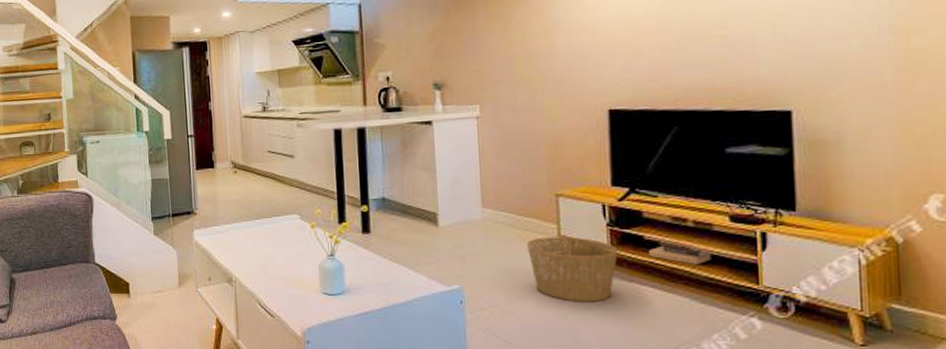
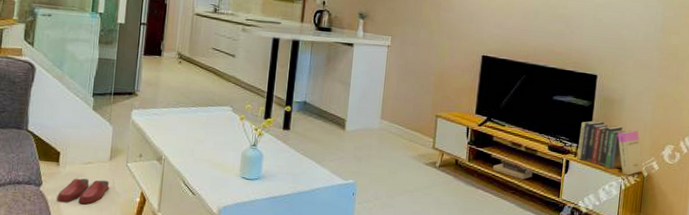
slippers: none [133,308,182,336] -> present [57,178,109,205]
basket: present [527,237,618,302] -> none [409,148,472,202]
books: none [776,173,894,243] -> present [577,120,643,175]

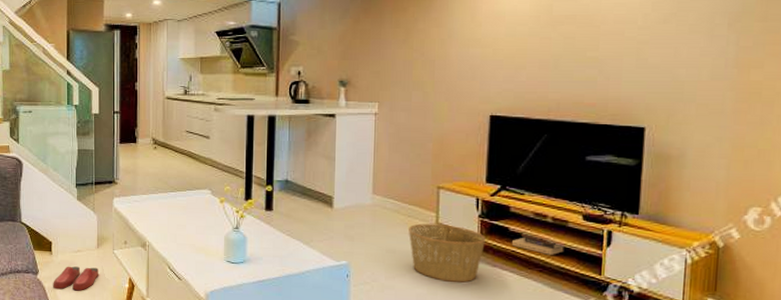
basket: none [409,148,472,202] -> present [409,223,486,283]
books: present [577,120,643,175] -> none [622,182,717,246]

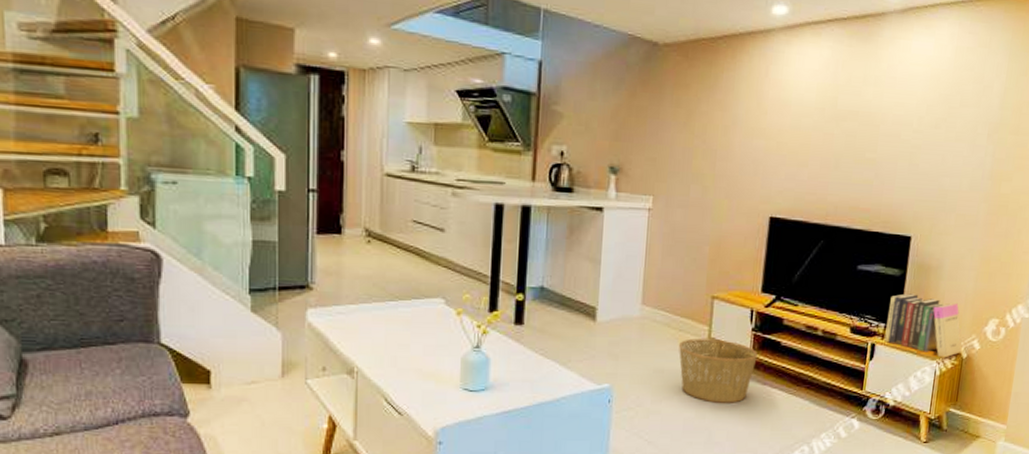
slippers: present [53,266,98,291] -> none [212,403,283,437]
books: present [512,230,566,255] -> none [783,344,833,370]
books: none [622,182,717,246] -> present [884,293,962,357]

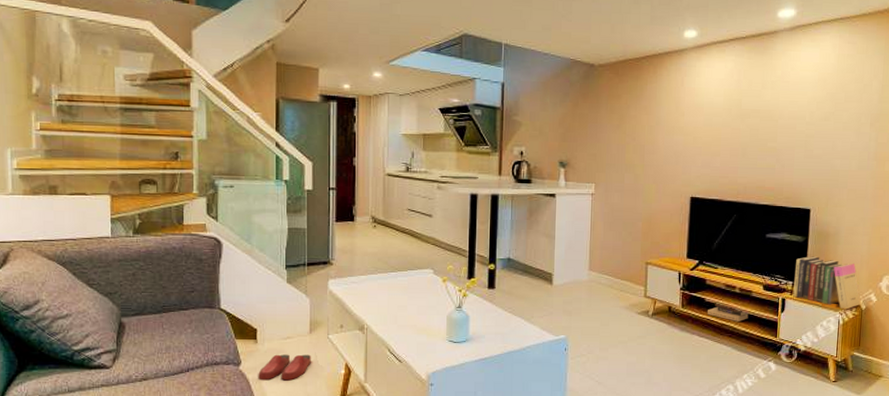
slippers: none [212,403,283,437] -> present [258,354,311,381]
basket: present [679,338,758,403] -> none [621,297,686,350]
books: none [783,344,833,370] -> present [708,300,750,321]

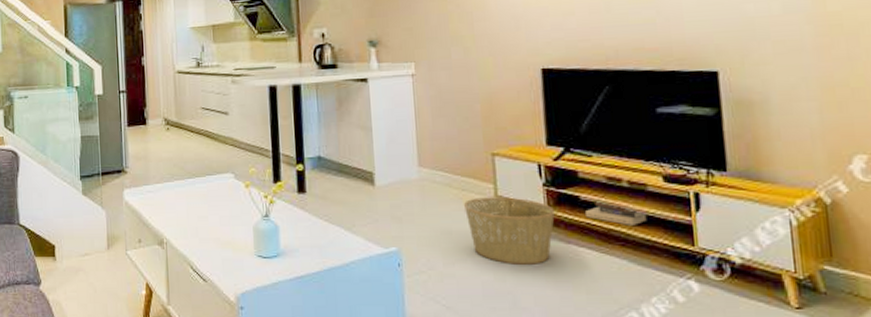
slippers: present [258,354,311,381] -> none [58,273,110,302]
basket: none [621,297,686,350] -> present [464,197,555,265]
books: present [793,256,861,309] -> none [707,133,822,204]

